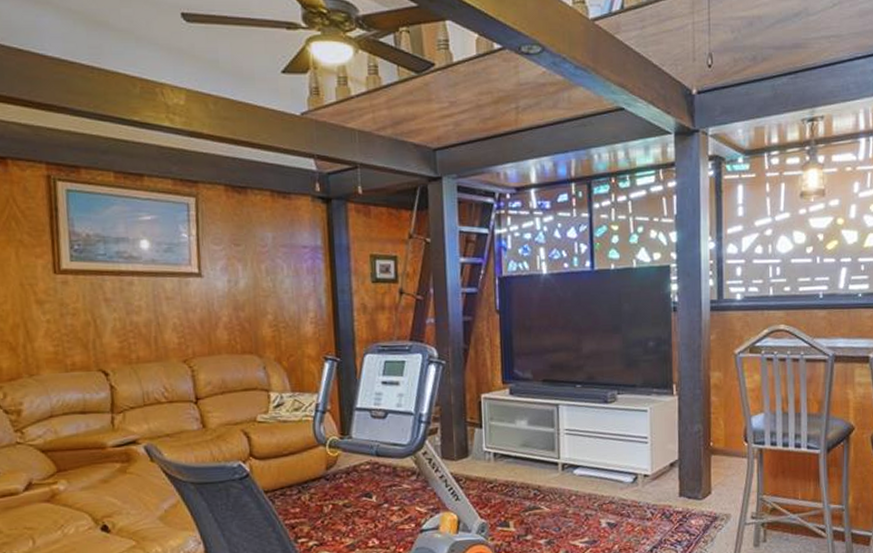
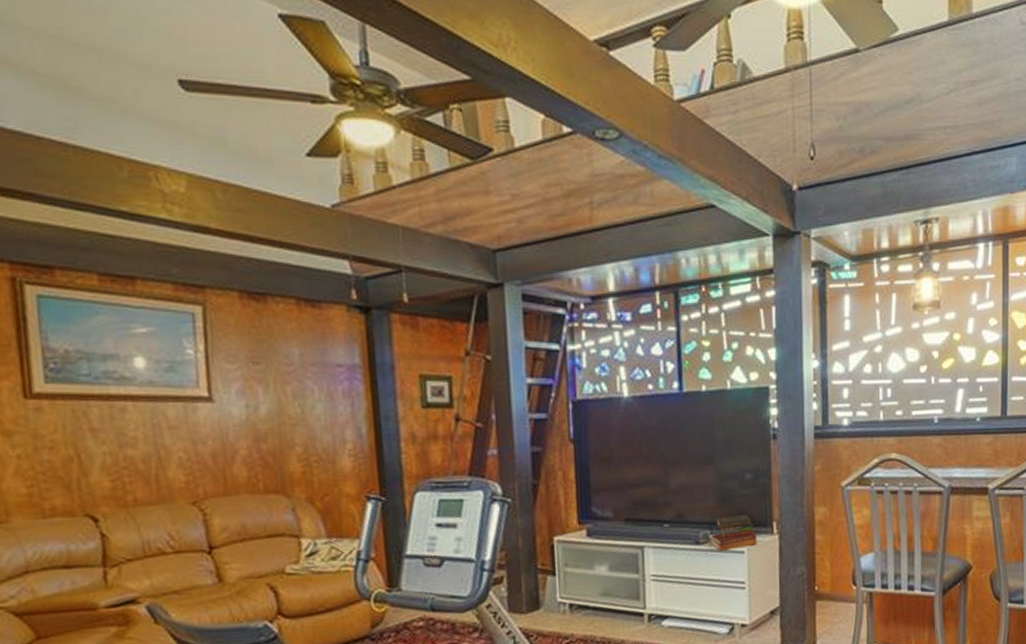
books: none [617,376,659,410] -> present [710,513,758,552]

